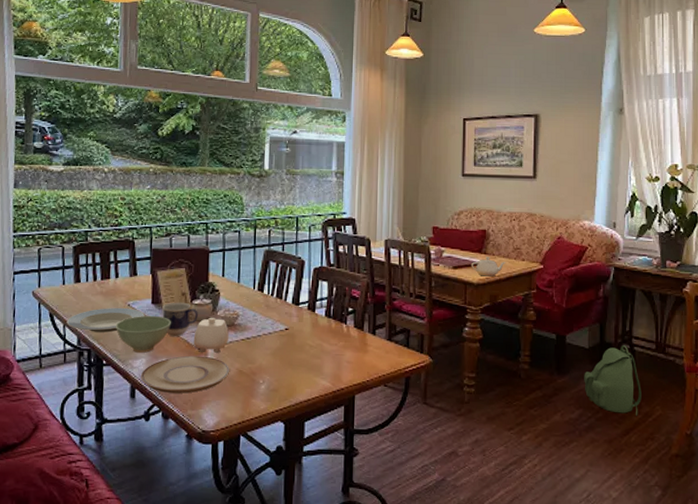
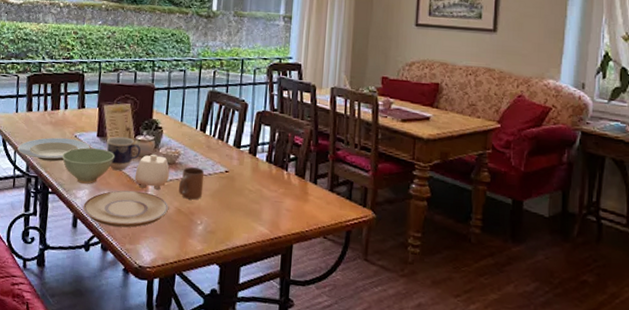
cup: none [239,327,265,360] -> present [179,166,205,200]
teapot: present [470,257,506,277] -> none [421,111,460,133]
backpack: present [584,345,642,416] -> none [542,217,608,296]

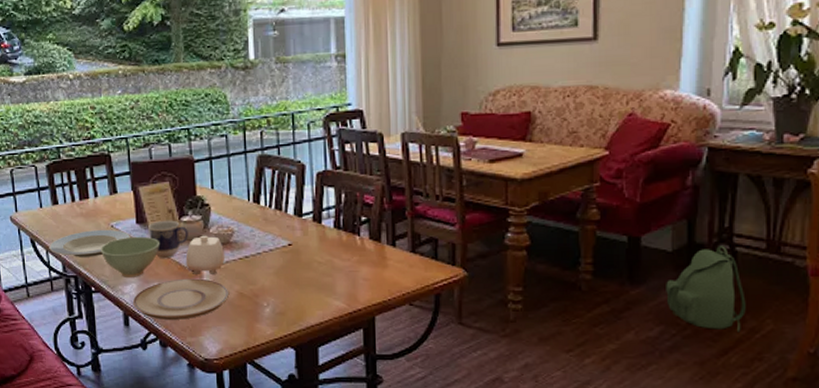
cup: present [179,166,205,200] -> none [237,243,266,281]
backpack: none [542,217,608,296] -> present [666,246,746,333]

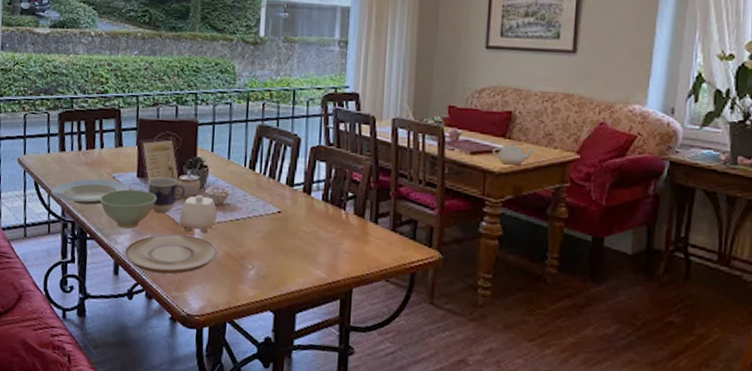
teapot: none [512,145,559,170] -> present [492,142,535,166]
backpack: present [666,246,746,333] -> none [624,254,697,338]

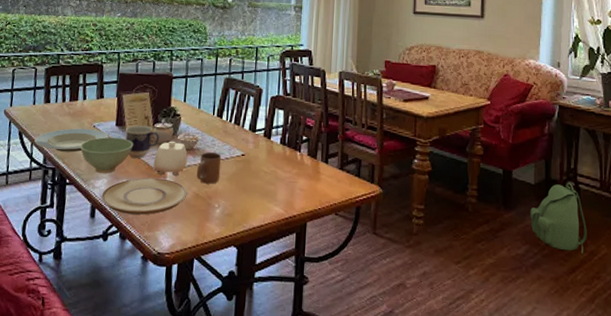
cup: none [227,207,255,243] -> present [197,151,222,184]
teapot: present [492,142,535,166] -> none [420,91,455,111]
backpack: none [624,254,697,338] -> present [530,182,587,255]

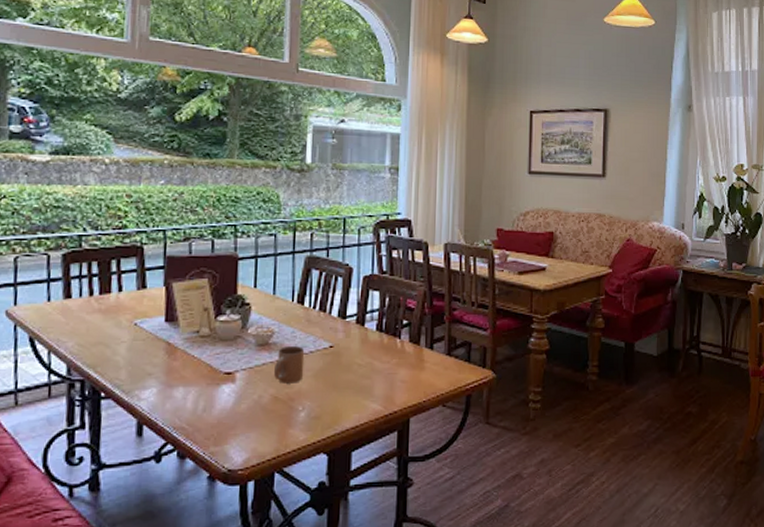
plate: present [34,128,109,153] -> none [52,327,156,359]
bowl: present [80,137,133,173] -> none [117,336,190,381]
plate: present [101,177,188,215] -> none [151,381,263,428]
cup: present [125,125,159,158] -> none [178,319,224,359]
sugar bowl: present [153,141,188,176] -> none [217,335,263,377]
backpack: present [530,182,587,255] -> none [652,351,708,424]

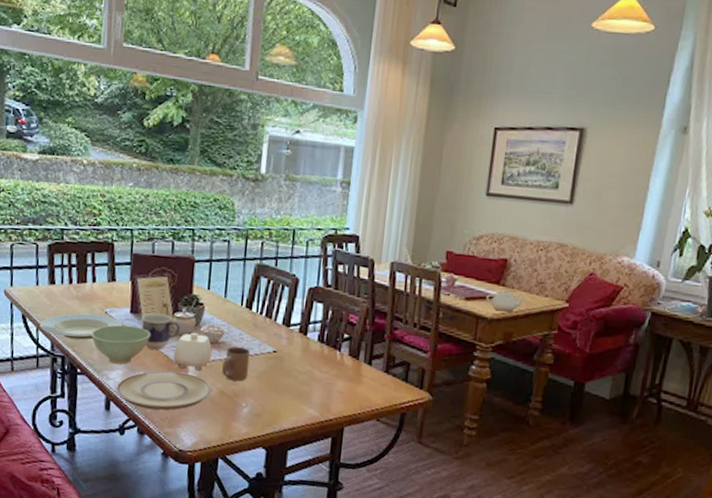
plate: none [52,327,156,359] -> present [40,313,123,340]
bowl: none [117,336,190,381] -> present [91,325,150,365]
plate: none [151,381,263,428] -> present [117,371,212,411]
cup: none [178,319,224,359] -> present [141,313,180,350]
sugar bowl: none [217,335,263,377] -> present [173,332,213,371]
teapot: none [537,261,574,282] -> present [485,289,527,312]

